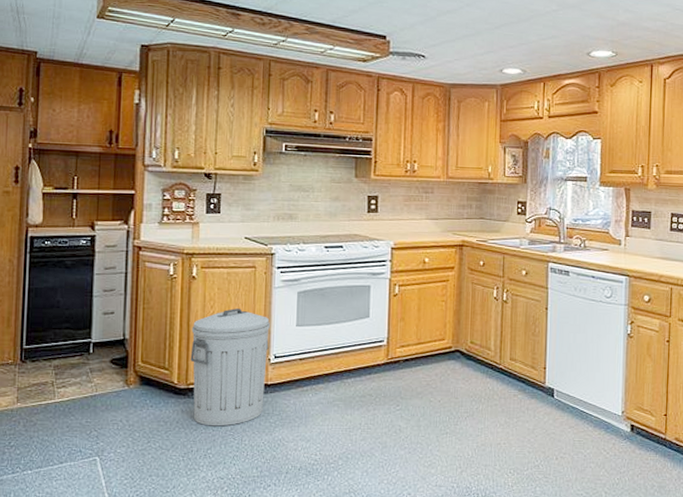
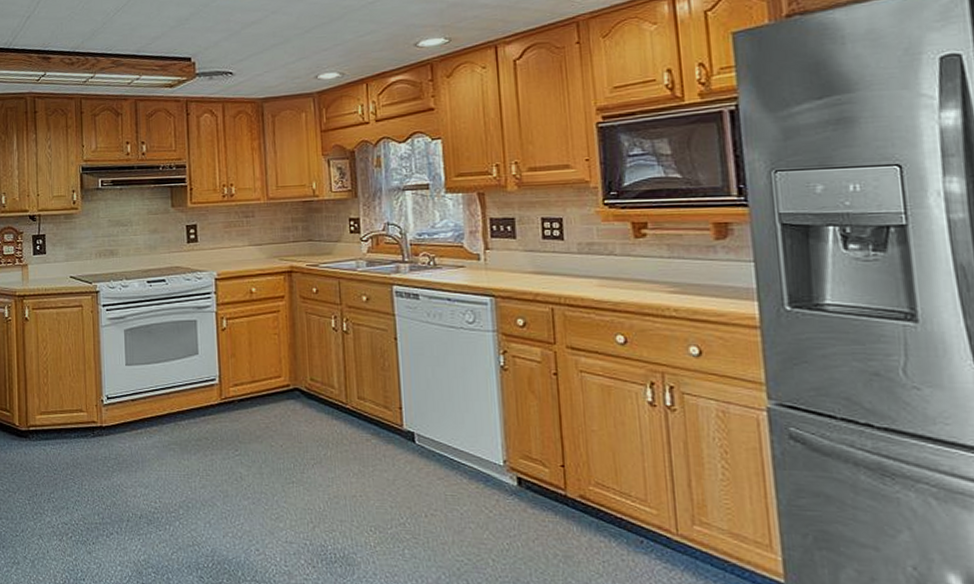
trash can: present [190,308,270,426] -> none [28,349,101,470]

